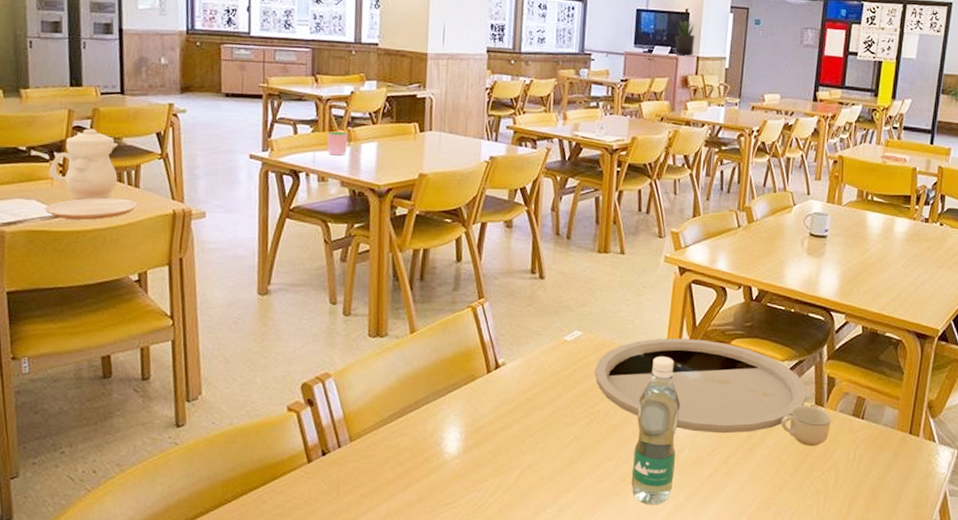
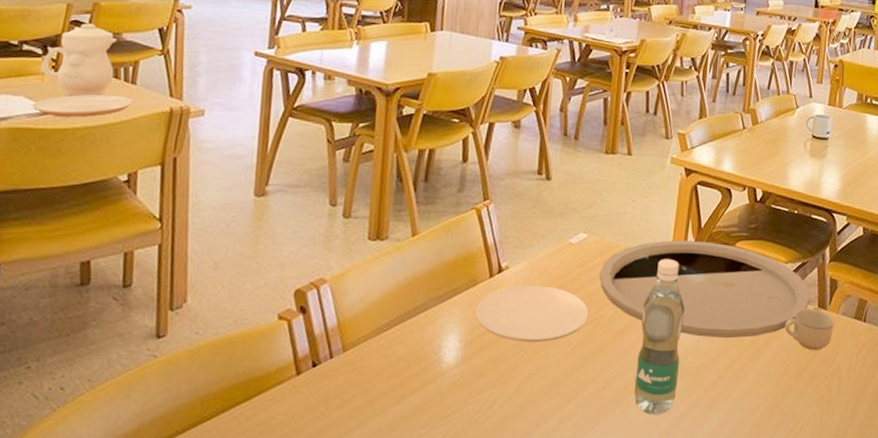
cup: present [326,131,348,156] -> none [335,29,357,54]
plate: none [475,380,585,435] -> present [476,284,589,342]

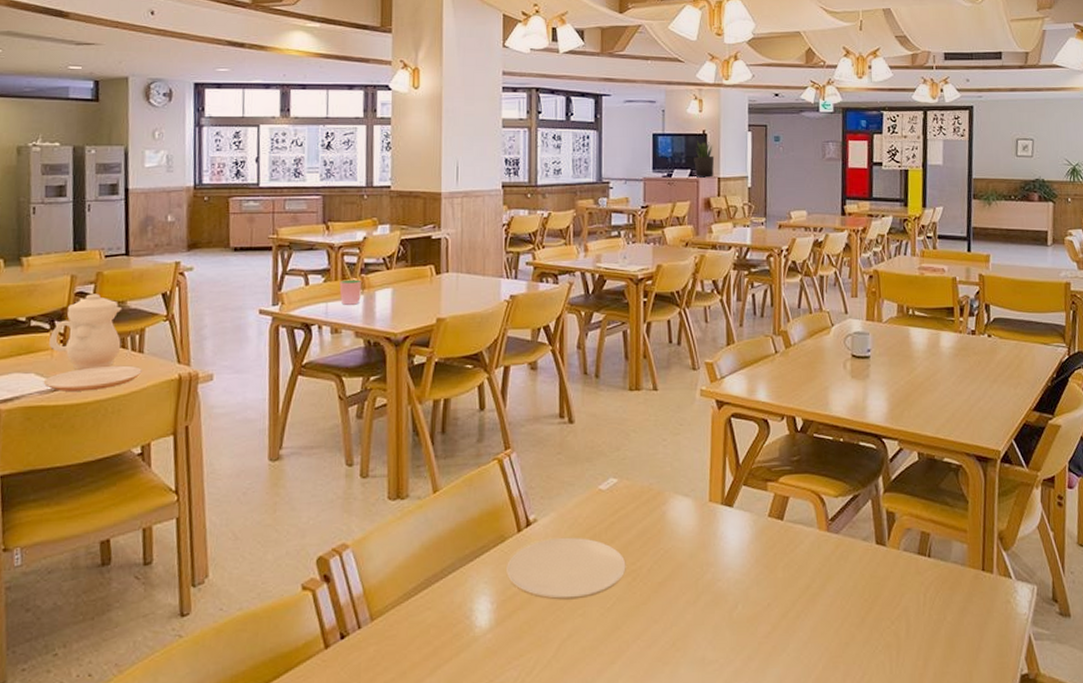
cup: none [335,29,357,54] -> present [339,279,361,305]
tray: present [599,240,810,339] -> none [634,479,866,585]
bottle: present [634,259,685,415] -> none [682,500,730,673]
cup: present [784,307,835,351] -> none [840,545,896,593]

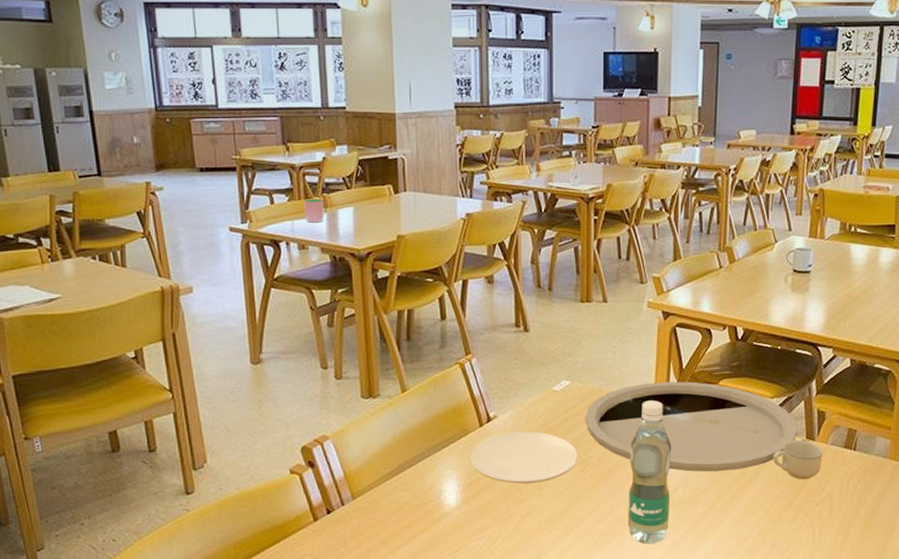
plate: present [43,365,142,391] -> none [38,278,127,302]
teapot: present [49,294,123,370] -> none [38,212,105,283]
tray: none [634,479,866,585] -> present [585,382,797,472]
bottle: none [682,500,730,673] -> present [628,400,672,544]
planter: present [694,141,715,178] -> none [645,59,666,97]
cup: none [840,545,896,593] -> present [772,439,824,480]

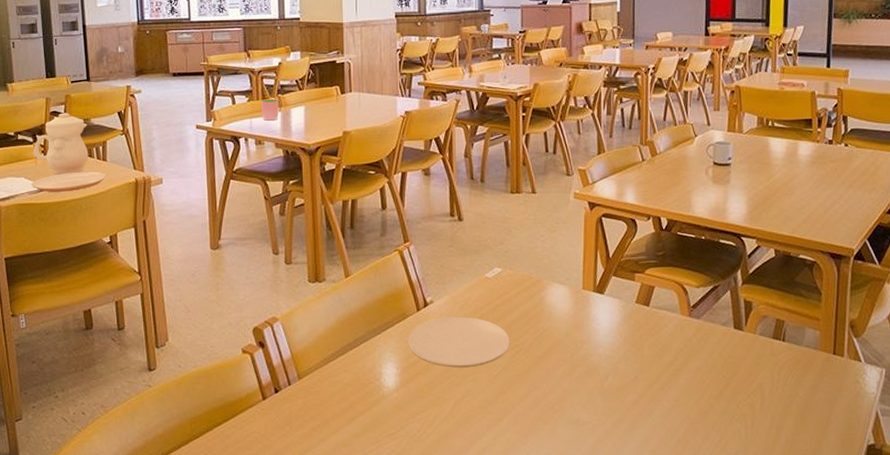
teapot: none [38,212,105,283] -> present [33,113,89,175]
plate: none [38,278,127,302] -> present [31,171,106,192]
tray: present [585,382,797,472] -> none [516,270,725,360]
bottle: present [628,400,672,544] -> none [559,288,601,432]
cup: present [772,439,824,480] -> none [701,329,753,370]

